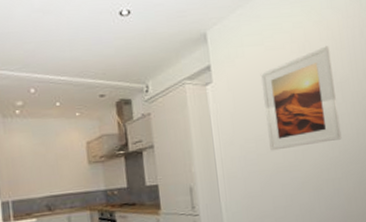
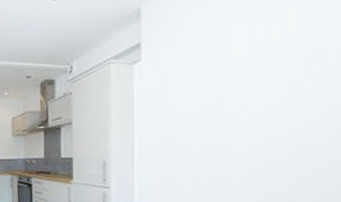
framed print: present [260,46,342,151] -> none [199,10,304,131]

